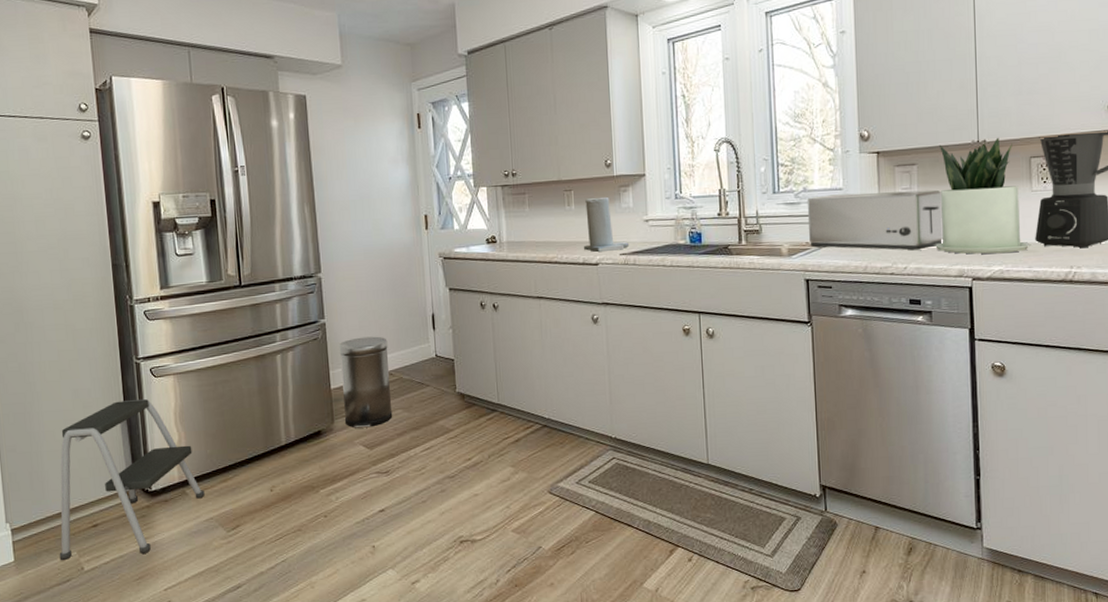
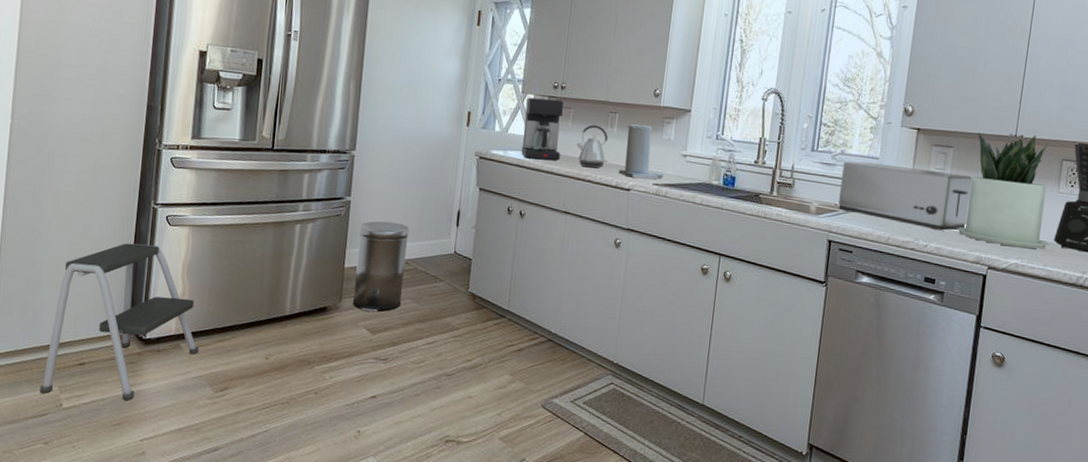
coffee maker: none [480,187,523,251] -> present [521,97,564,161]
kettle: none [537,206,571,250] -> present [576,125,608,169]

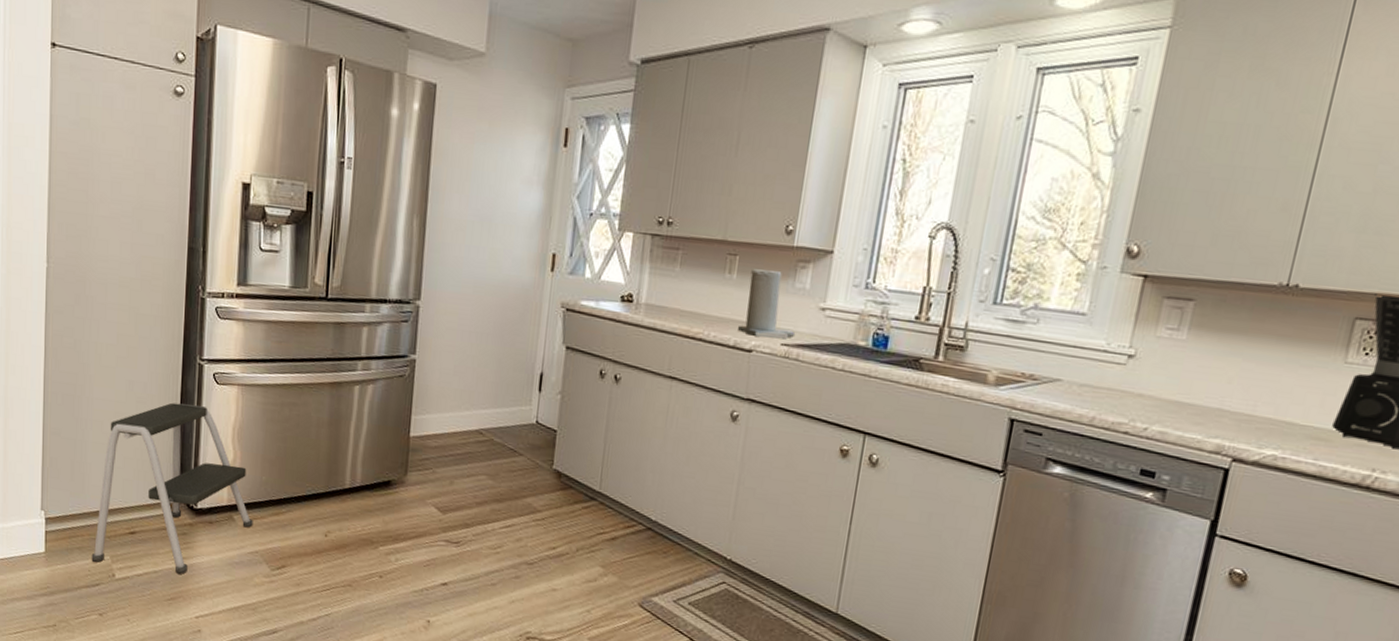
pedal bin: present [353,221,410,312] -> none [420,383,484,489]
coffee maker: present [521,97,564,161] -> none [616,236,670,314]
kettle: present [576,125,608,169] -> none [685,270,725,325]
toaster: present [838,161,972,231] -> none [1026,317,1219,411]
planter: present [957,132,1049,249] -> none [1191,280,1335,437]

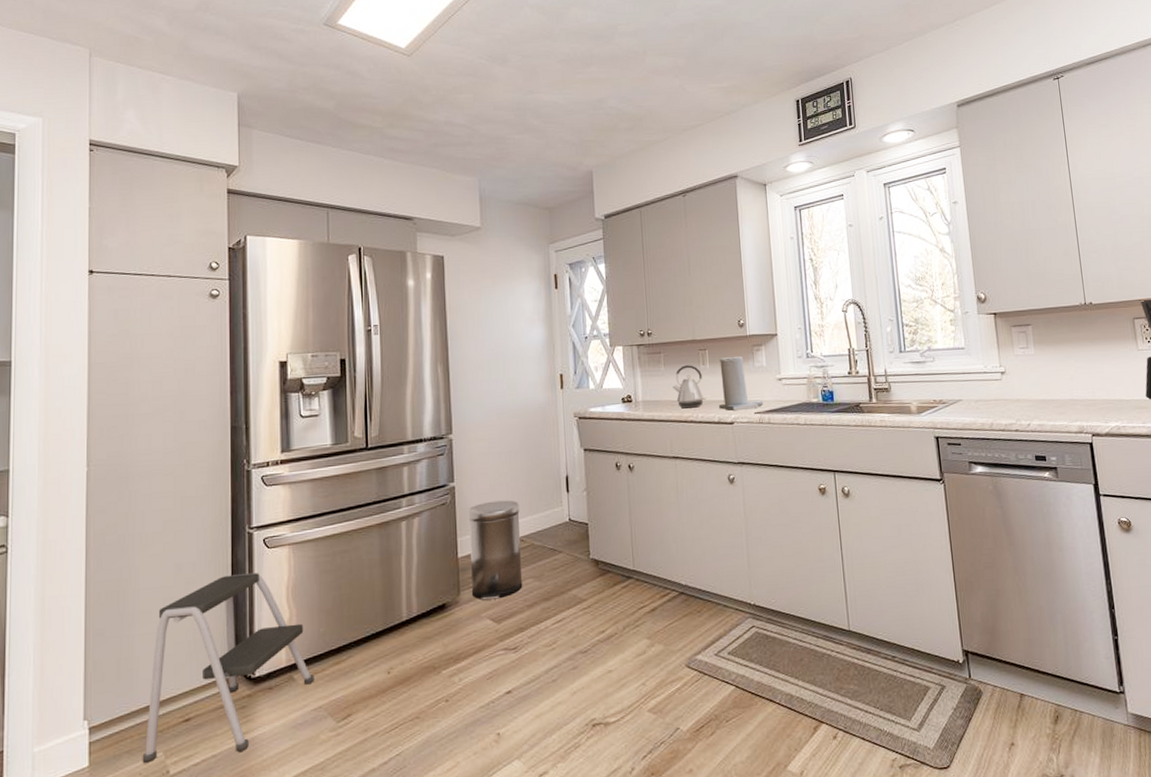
pedal bin: none [420,383,484,489] -> present [468,500,523,601]
kettle: none [685,270,725,325] -> present [673,365,706,409]

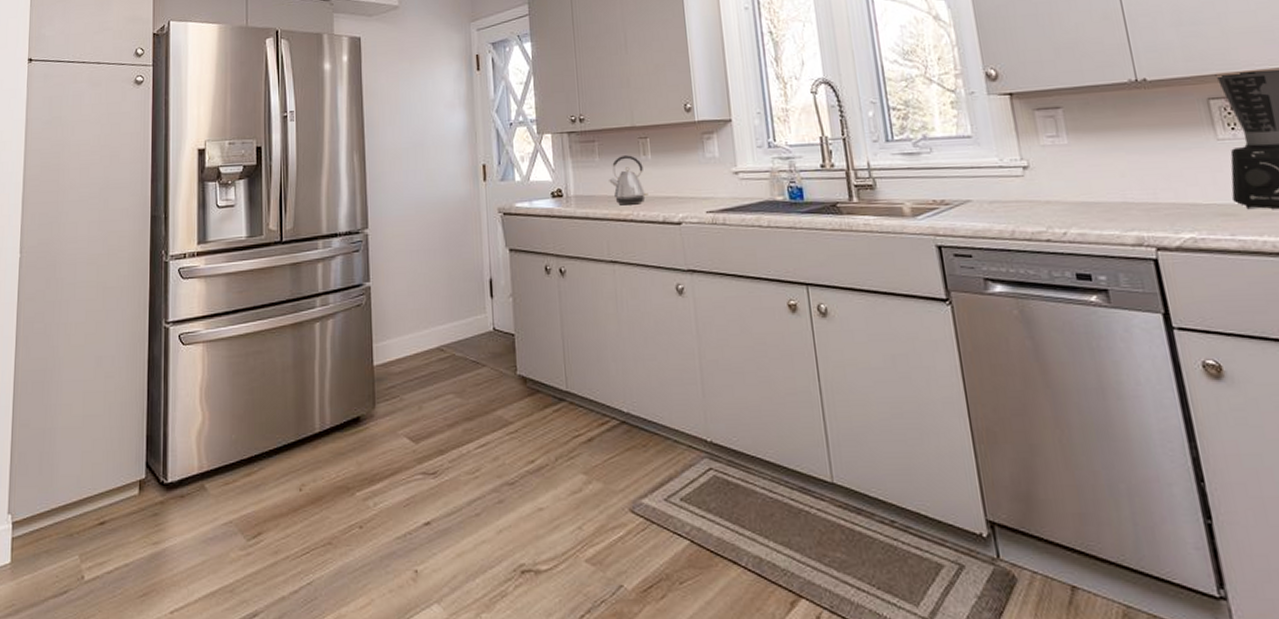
step stool: present [142,573,314,763] -> none [59,371,225,565]
pedal bin: present [468,500,523,601] -> none [384,303,443,416]
paper towel: present [719,357,764,411] -> none [663,146,717,209]

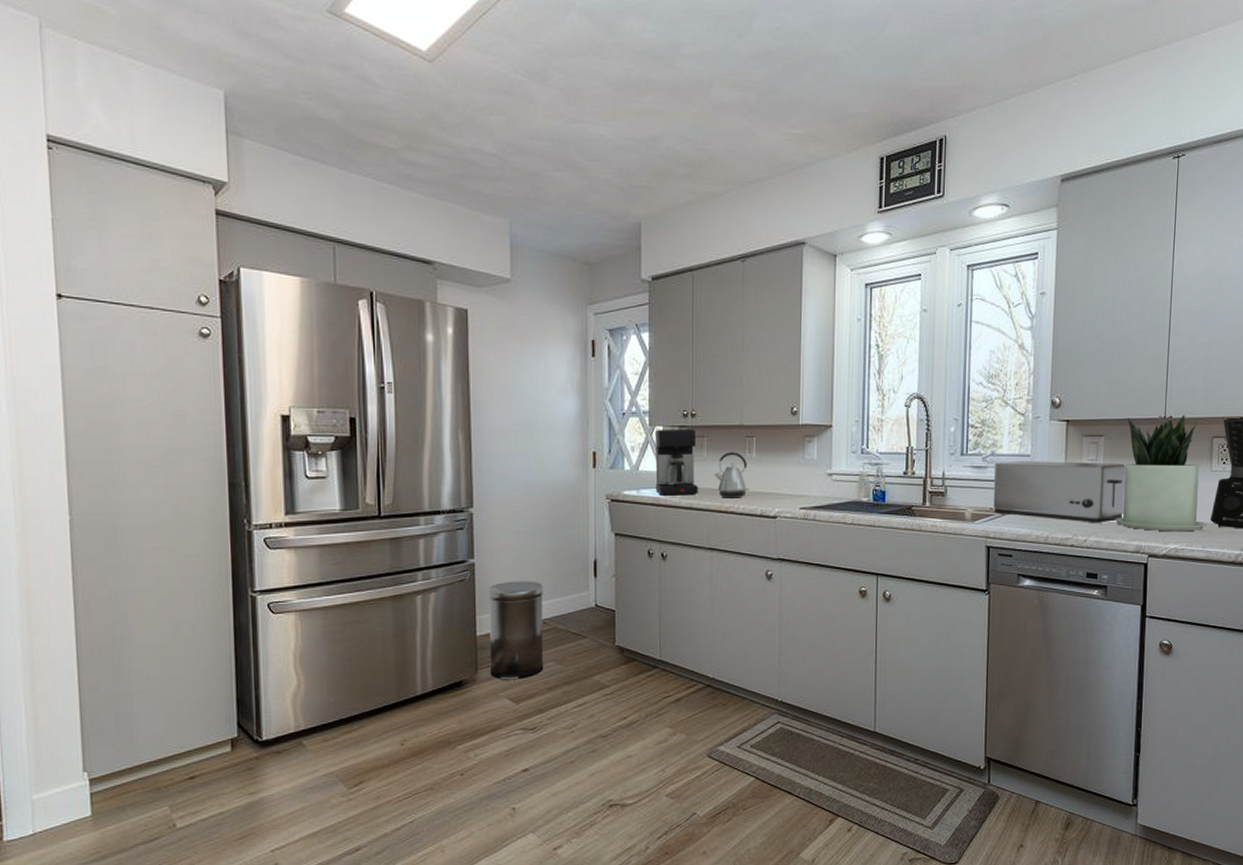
pedal bin: none [384,303,443,416] -> present [488,581,544,680]
coffee maker: none [544,134,593,206] -> present [655,428,698,496]
toaster: none [928,137,1110,212] -> present [993,461,1126,523]
planter: none [1087,75,1228,218] -> present [1114,414,1206,532]

